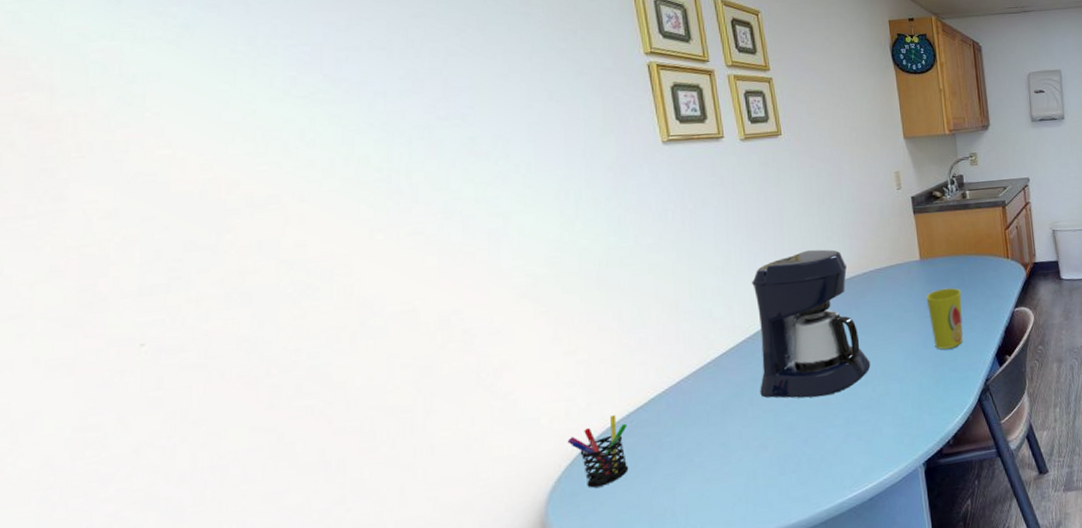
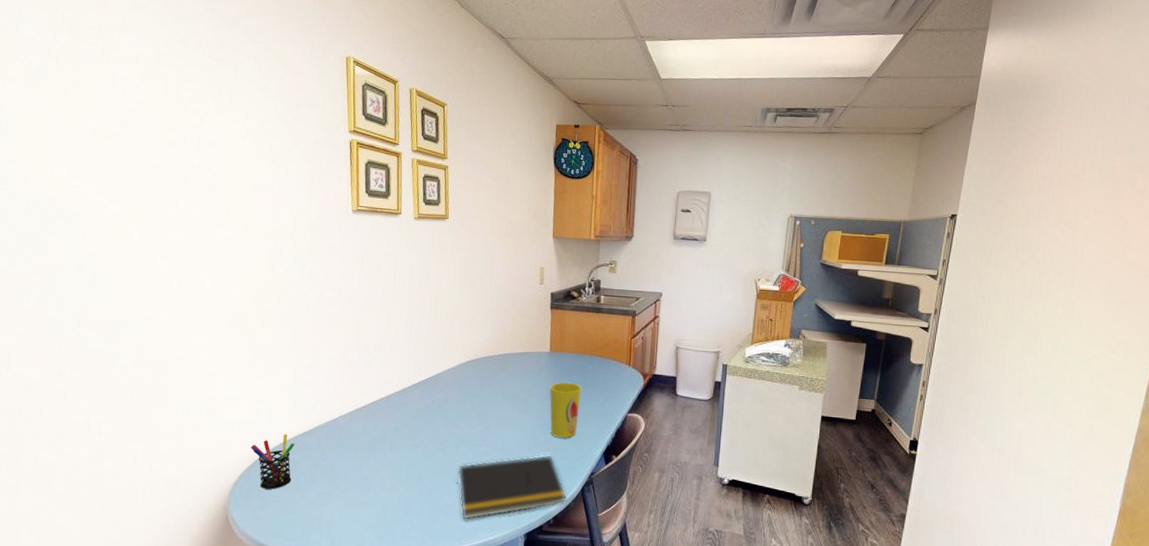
coffee maker: present [751,249,871,398] -> none [399,325,493,456]
notepad: none [835,370,965,464] -> present [456,454,568,520]

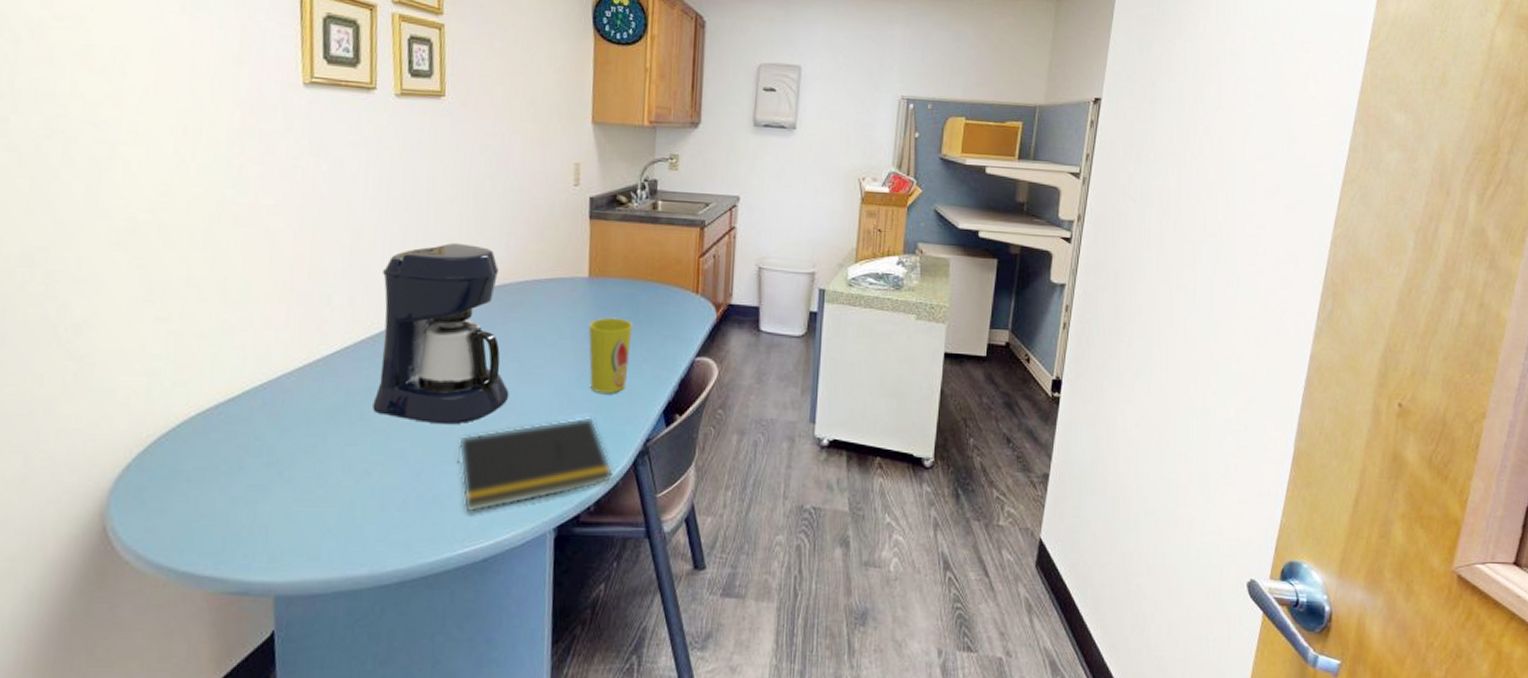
pen holder: present [250,434,295,490] -> none [143,403,214,485]
coffee maker: none [399,325,493,456] -> present [372,242,509,425]

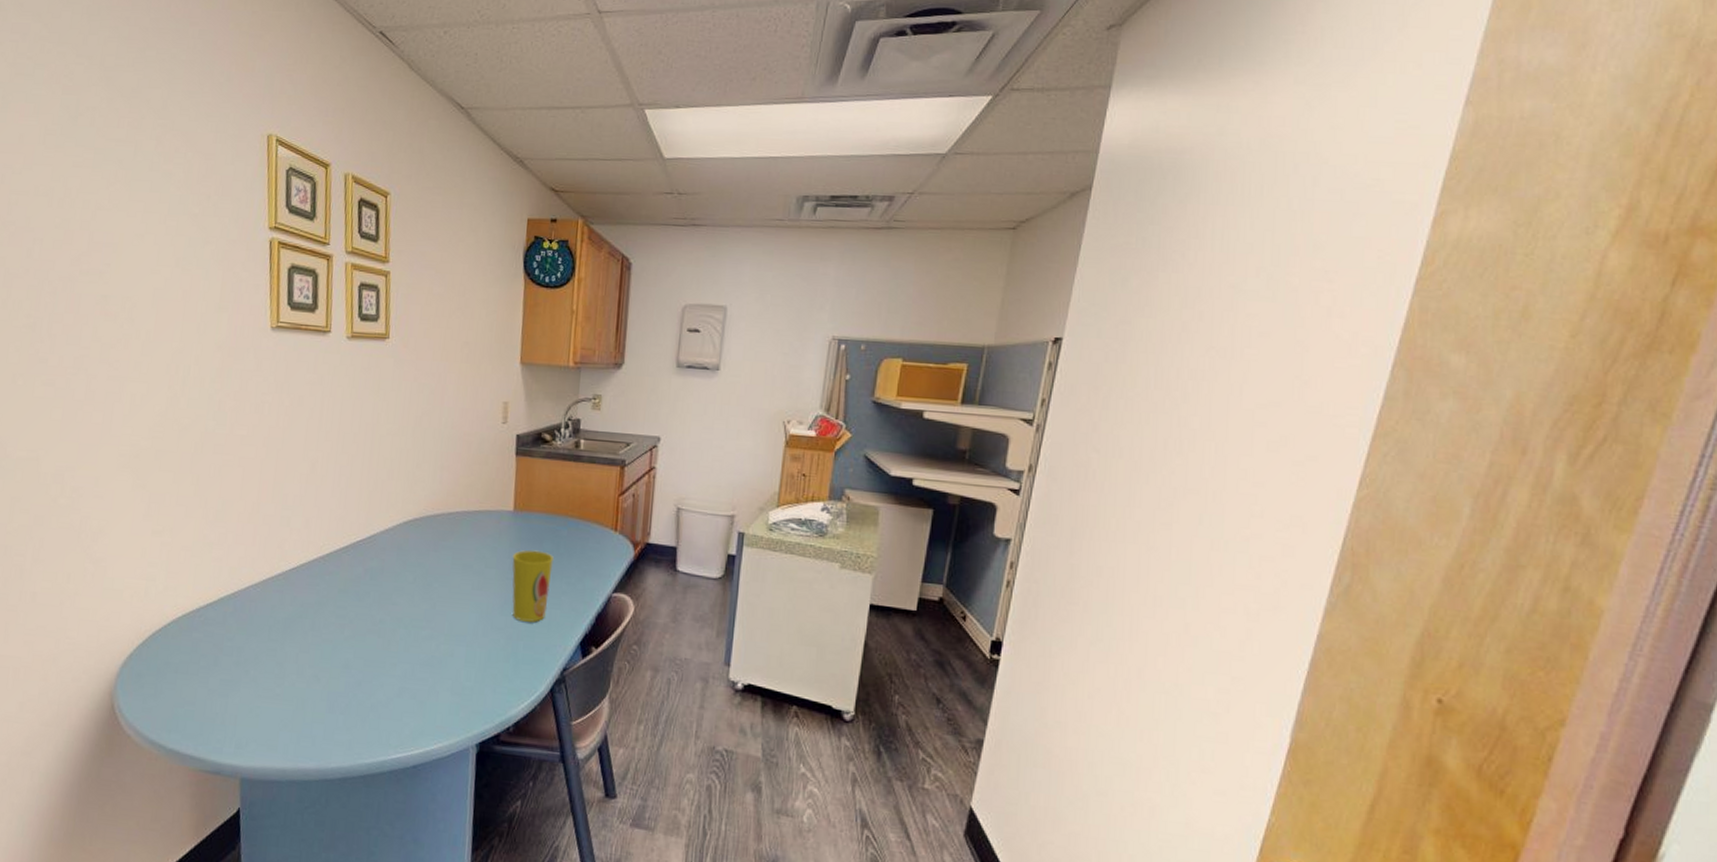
coffee maker: present [372,242,509,425] -> none [322,474,440,641]
notepad: present [456,417,614,512] -> none [392,642,533,723]

